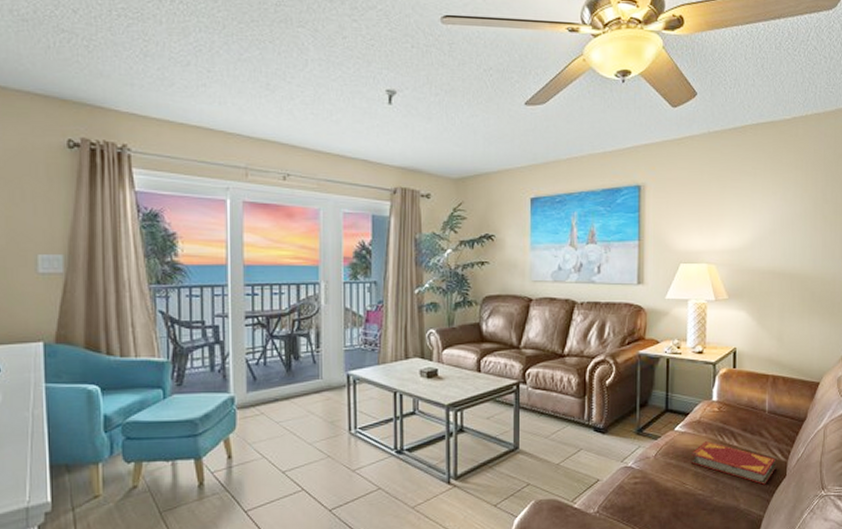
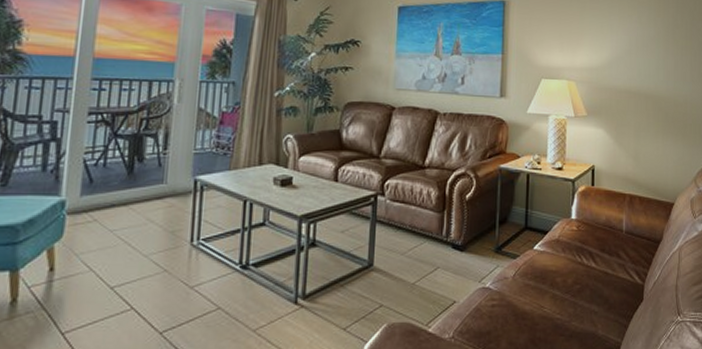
hardback book: present [690,441,775,485] -> none [549,262,633,309]

